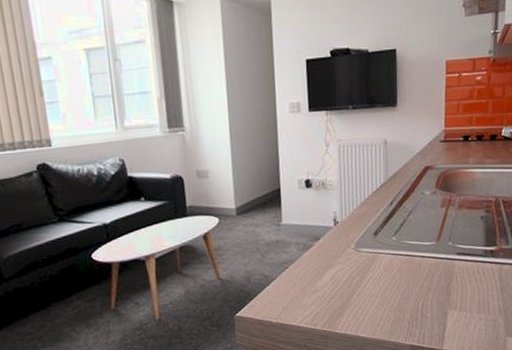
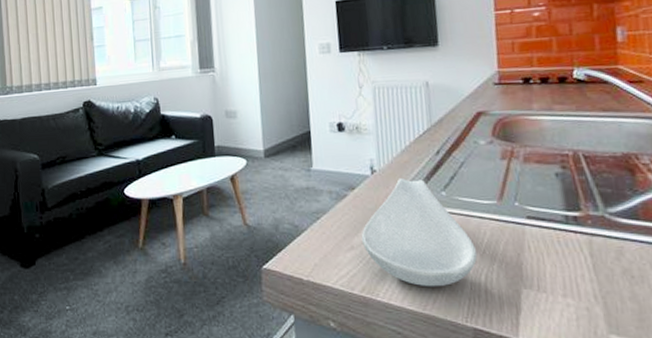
spoon rest: none [324,227,418,317] -> present [361,177,478,287]

